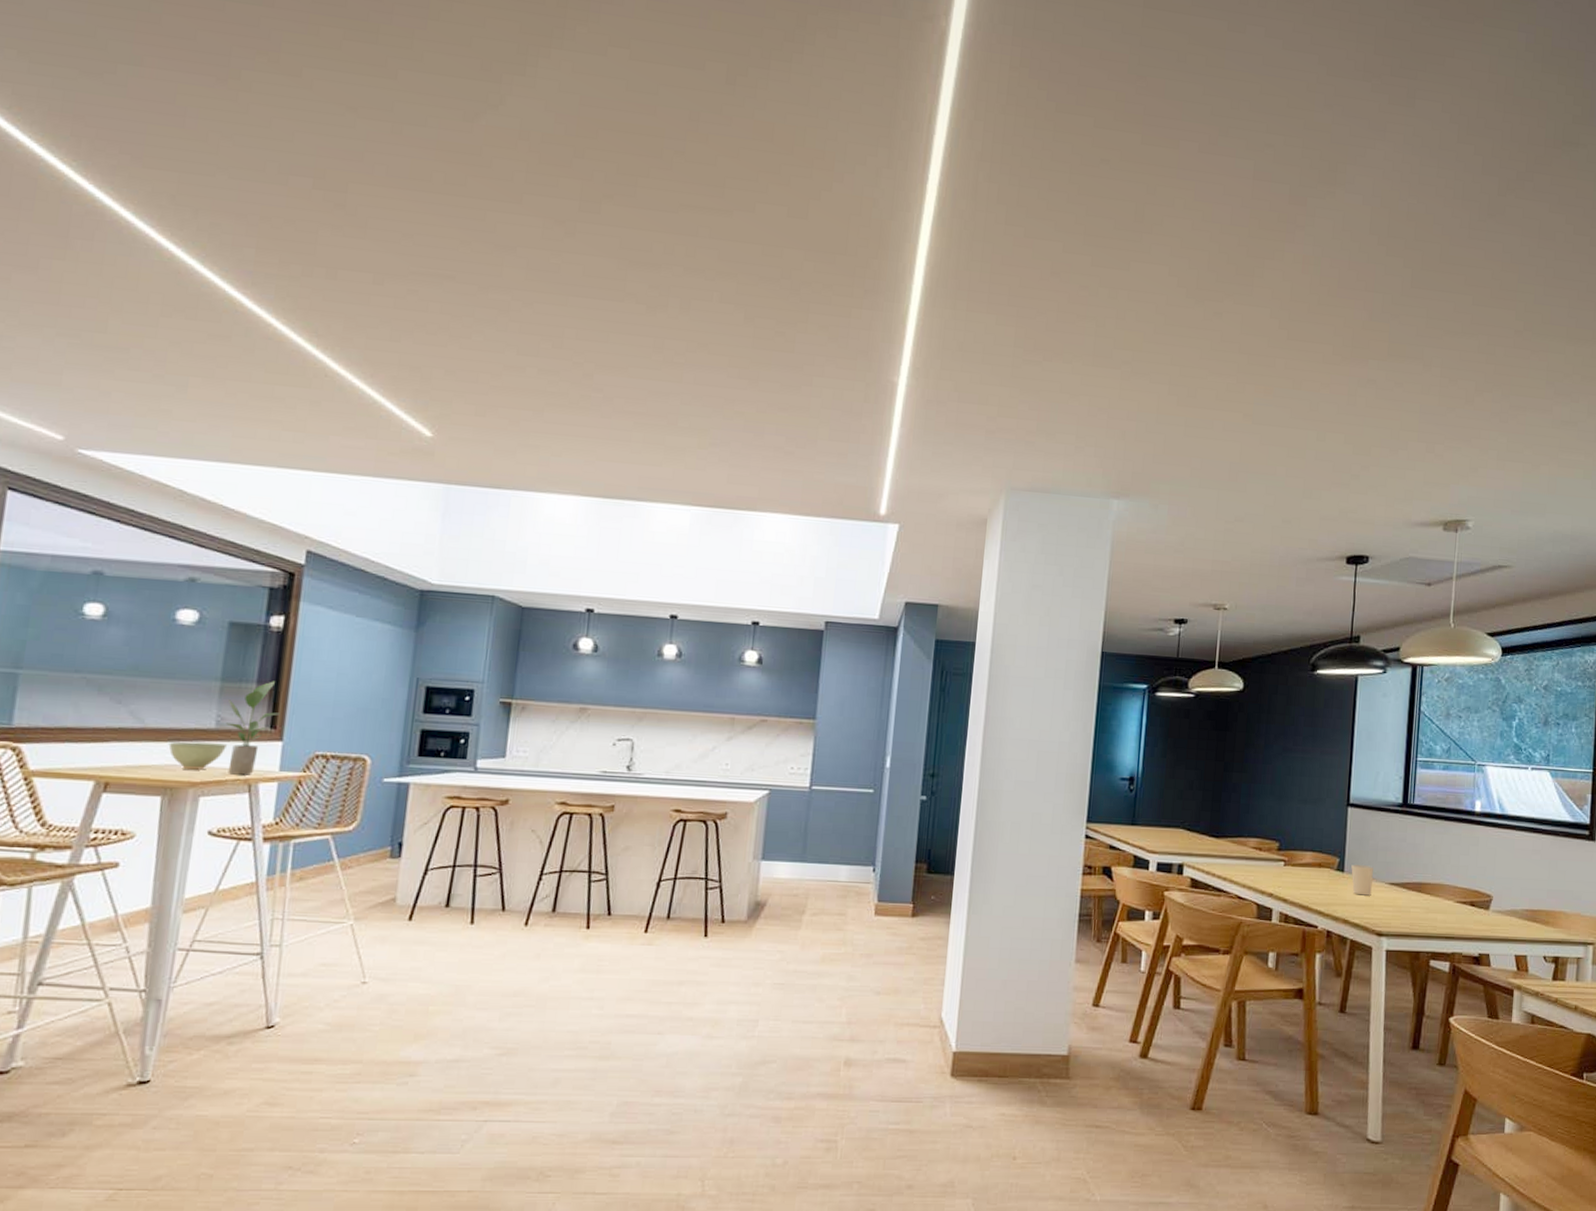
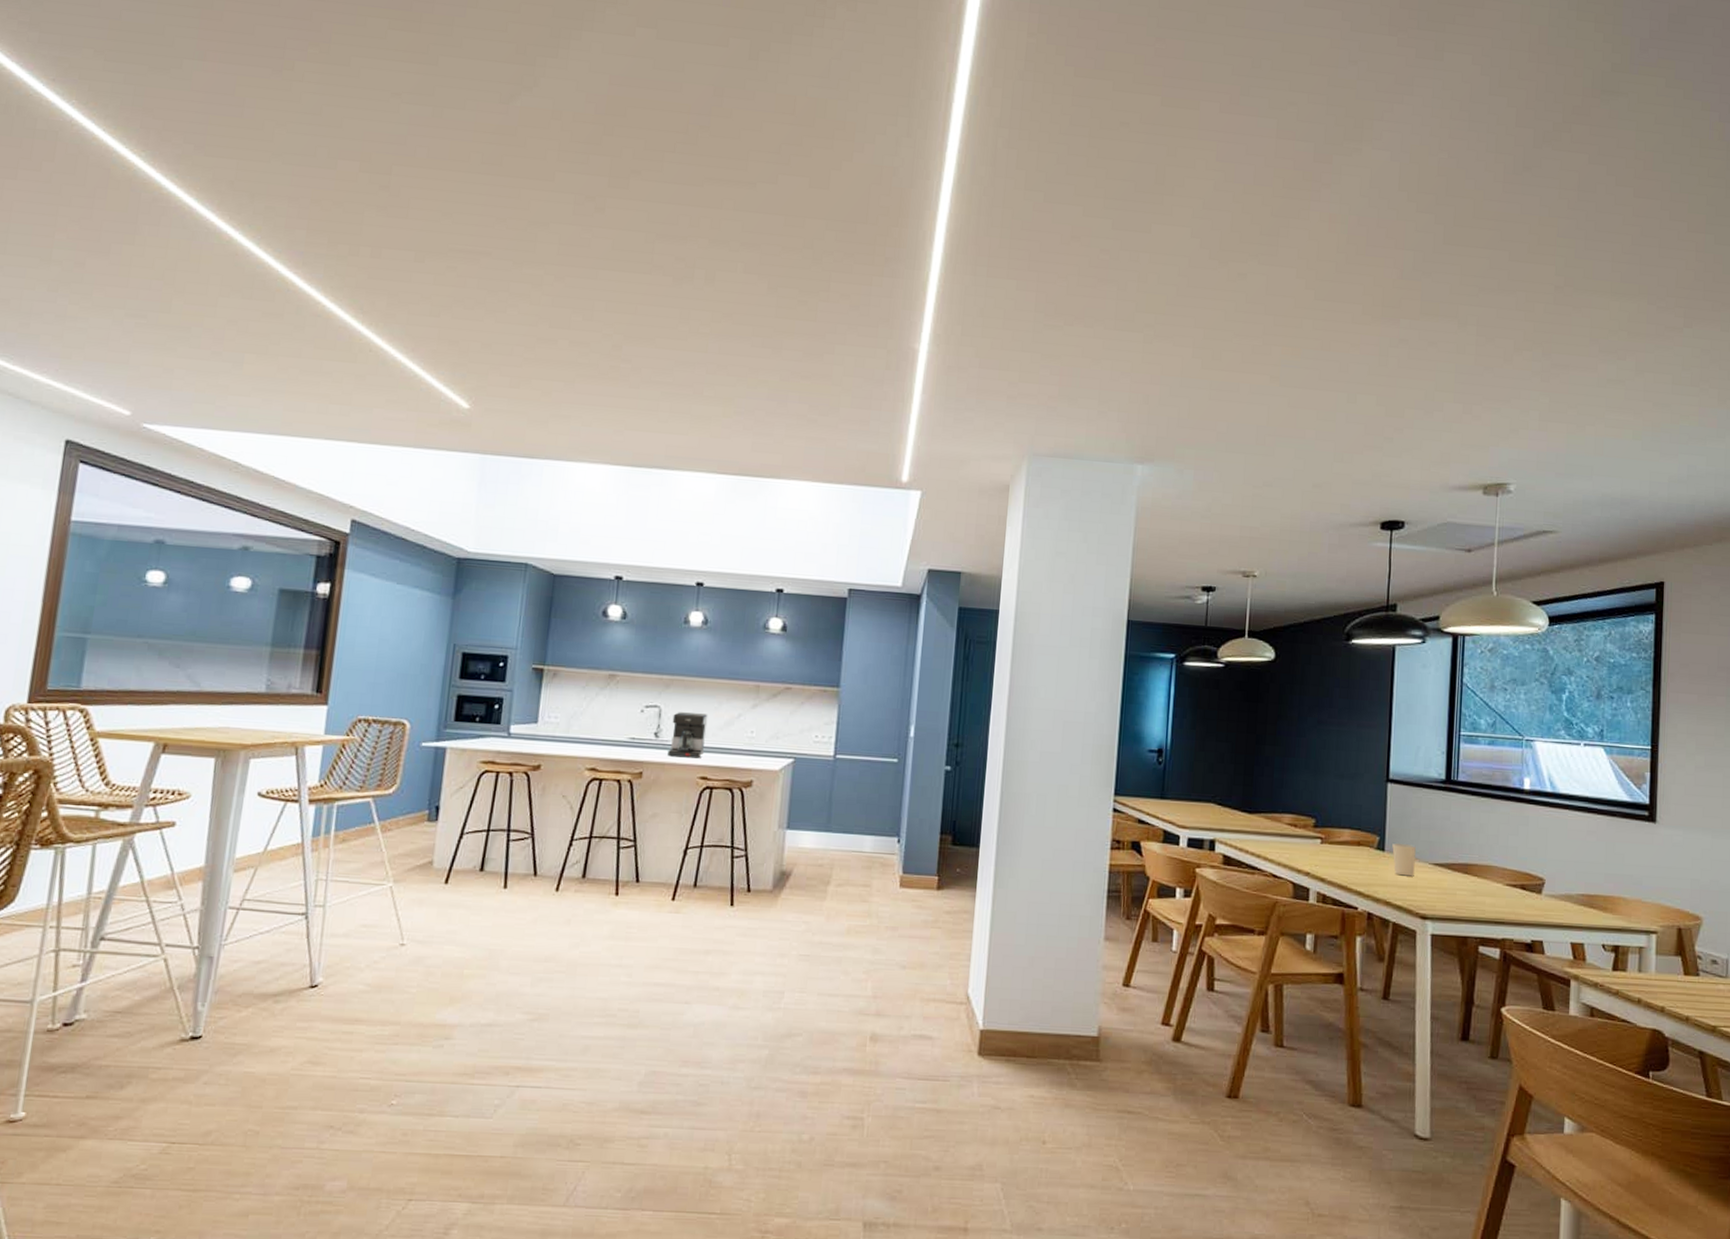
bowl: present [168,741,227,770] -> none [222,705,276,733]
potted plant: present [226,681,280,775] -> none [275,646,325,738]
coffee maker: none [640,745,682,791] -> present [667,712,708,759]

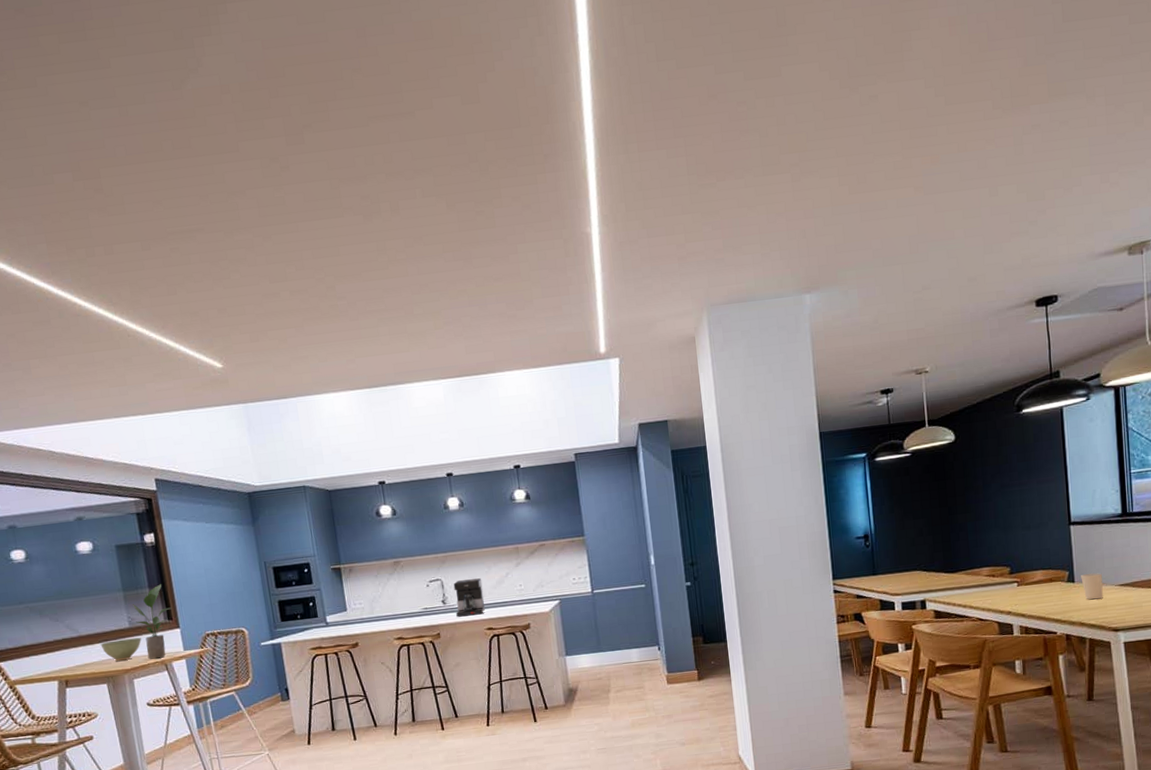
bowl: none [222,705,276,733] -> present [100,637,142,661]
potted plant: none [275,646,325,738] -> present [132,584,172,659]

